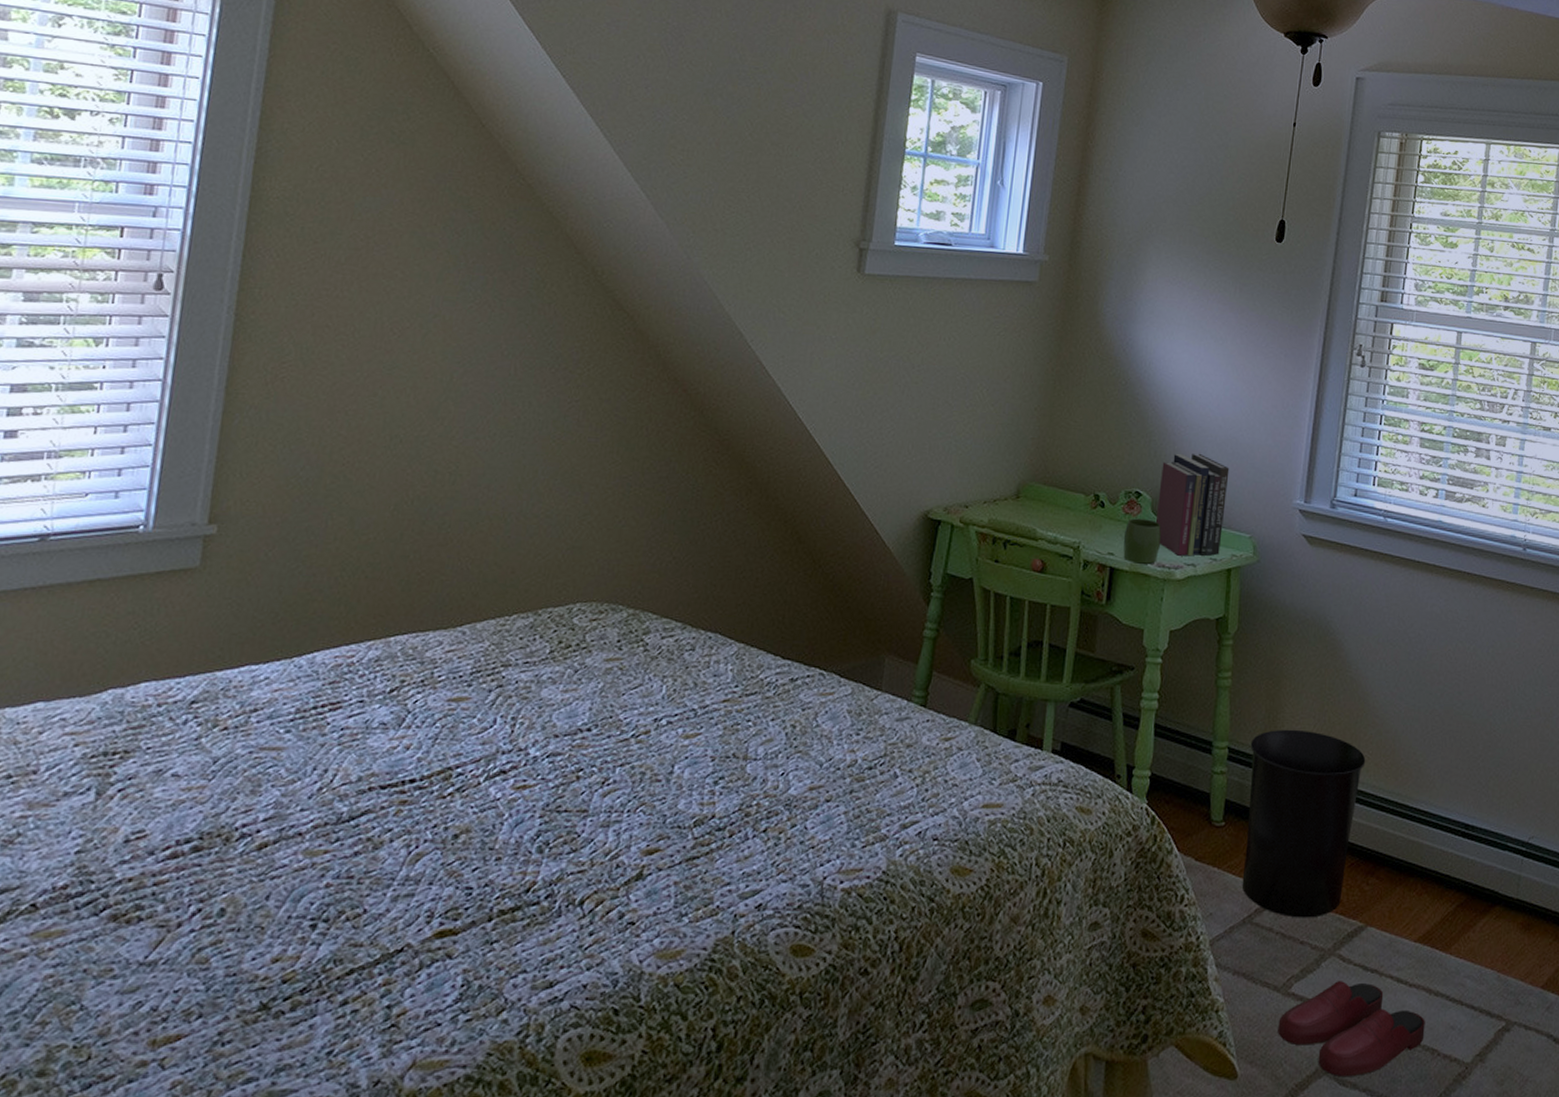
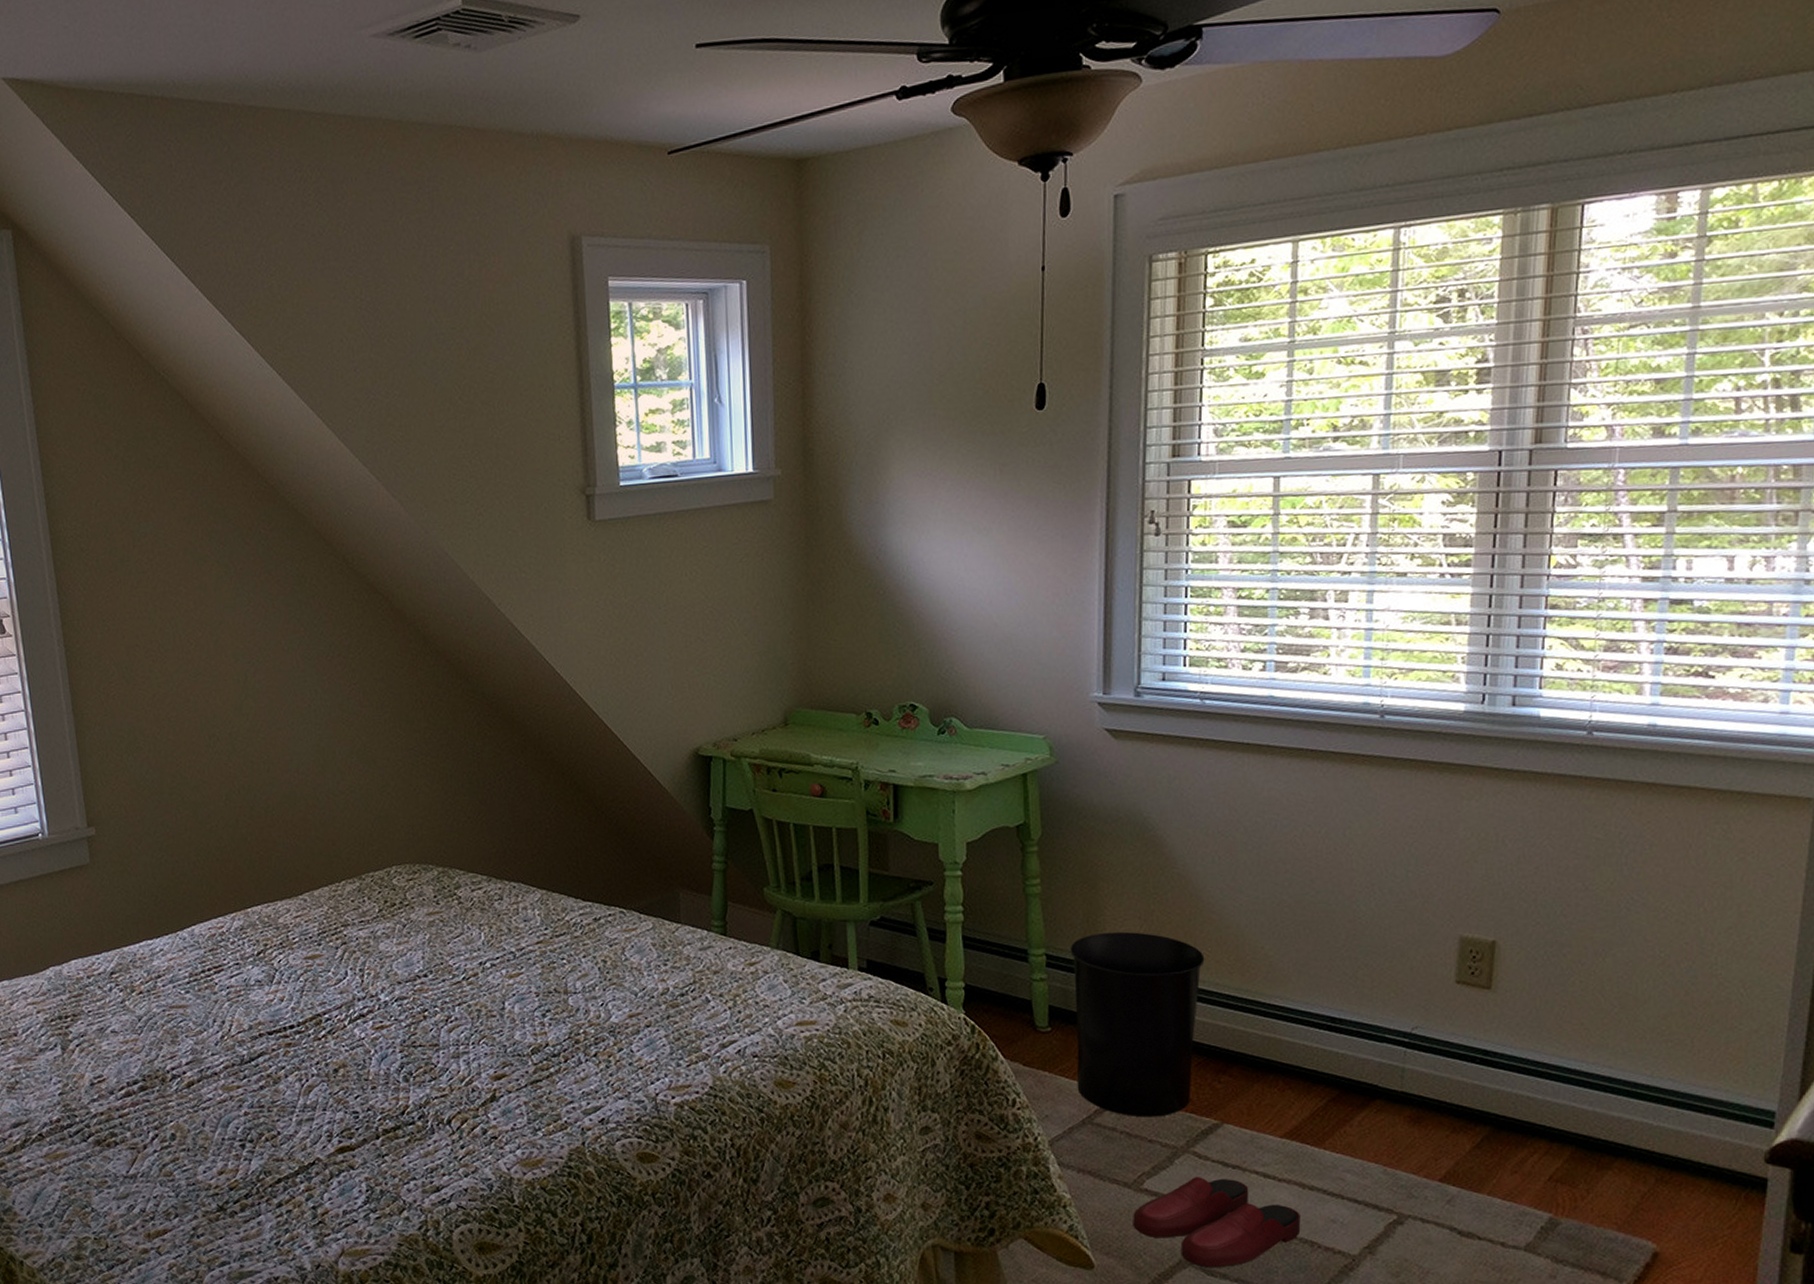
mug: present [1123,518,1162,564] -> none [904,731,945,778]
books: present [1156,453,1230,556] -> none [935,656,1012,766]

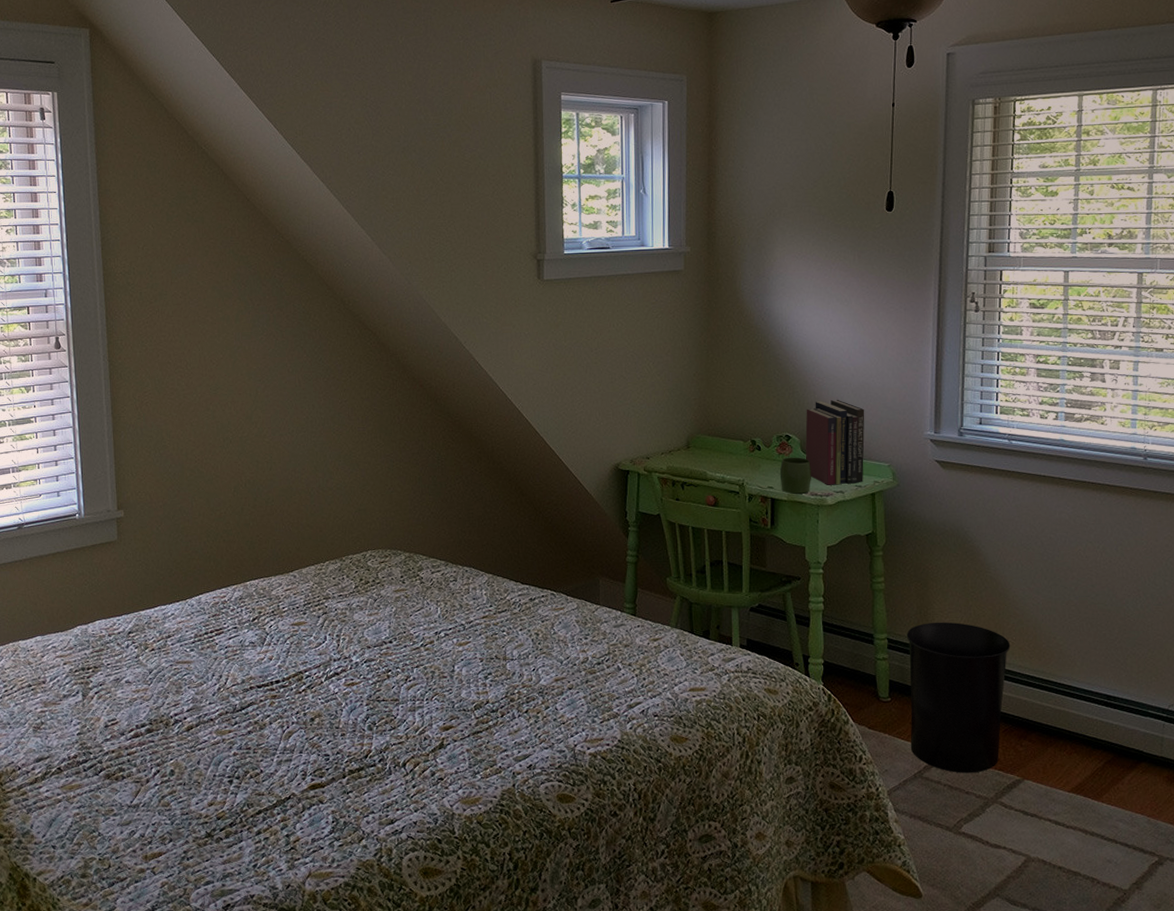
mug: none [904,731,945,778] -> present [780,457,812,494]
books: none [935,656,1012,766] -> present [805,399,865,485]
slippers: present [1133,1177,1301,1268] -> none [953,823,1084,899]

